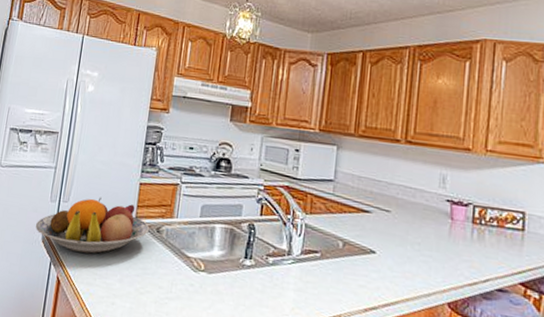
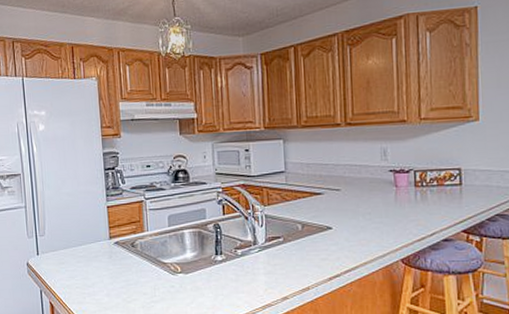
fruit bowl: present [35,197,149,254] -> none [19,225,124,277]

